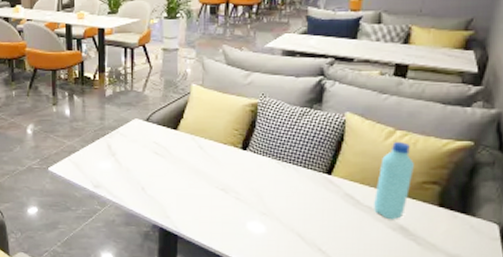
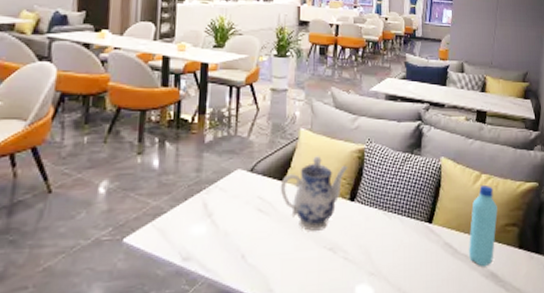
teapot: none [173,109,241,173] -> present [280,156,349,231]

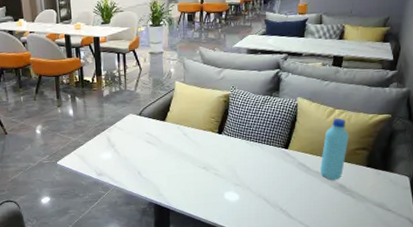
teapot: present [280,156,349,231] -> none [162,102,217,156]

